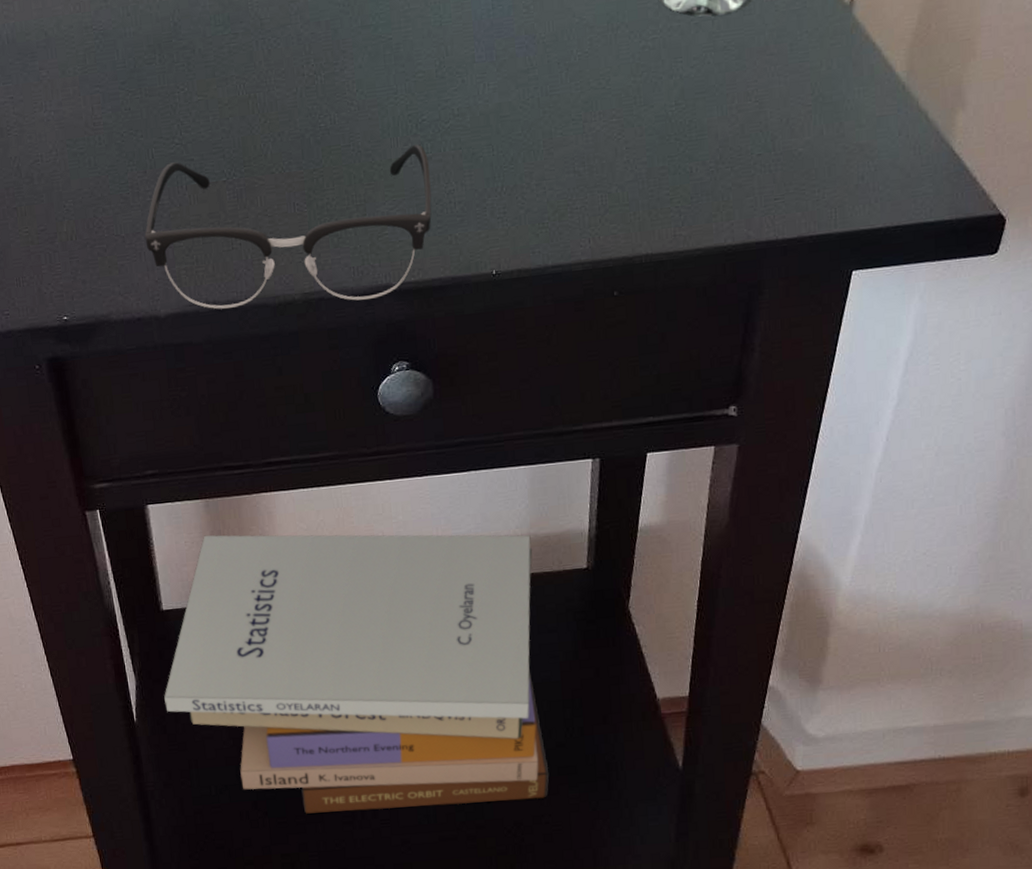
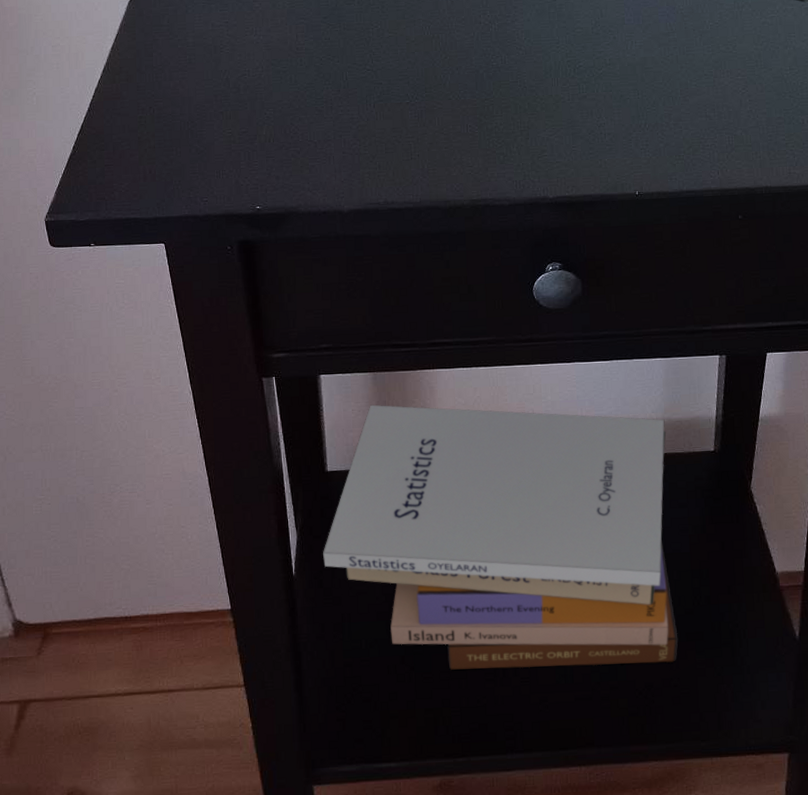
eyeglasses: present [144,144,432,310] -> none [335,84,586,209]

